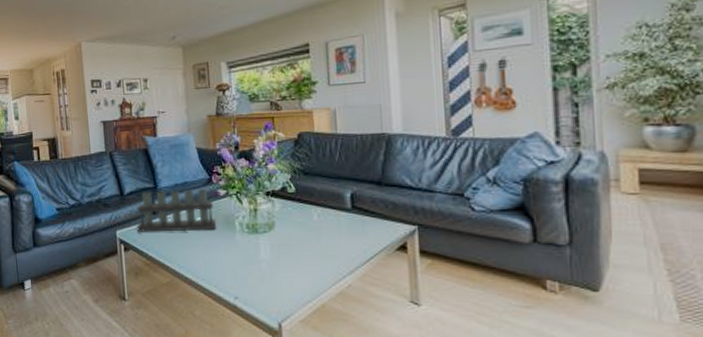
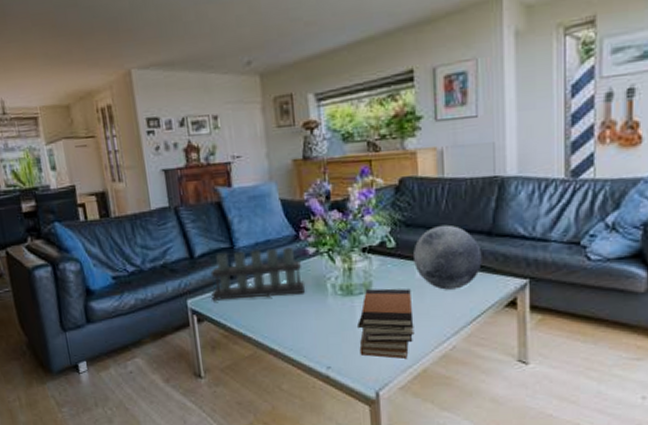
book stack: none [262,228,313,293] -> present [357,288,415,359]
decorative orb: none [311,174,373,232] -> present [413,224,482,290]

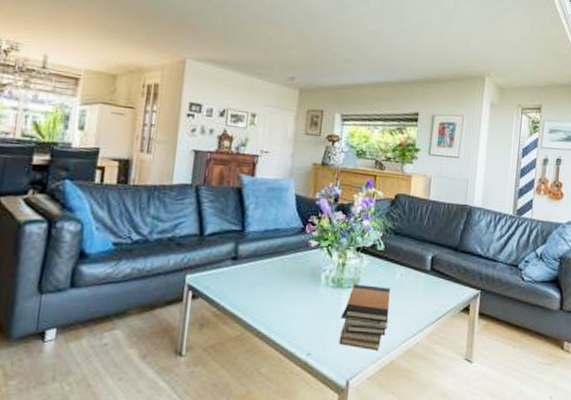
candle holder: present [210,247,306,301] -> none [212,234,303,282]
decorative orb: present [413,224,482,290] -> none [396,237,449,293]

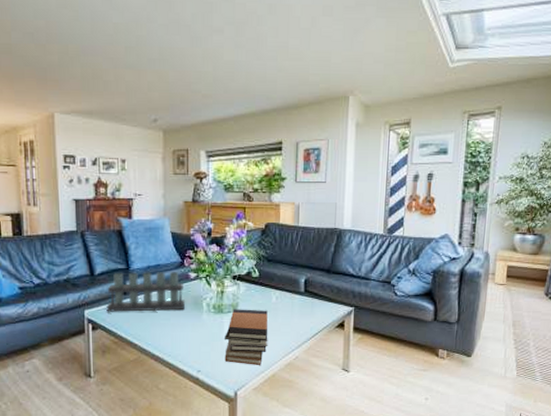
candle holder: none [212,234,303,282] -> present [106,271,186,312]

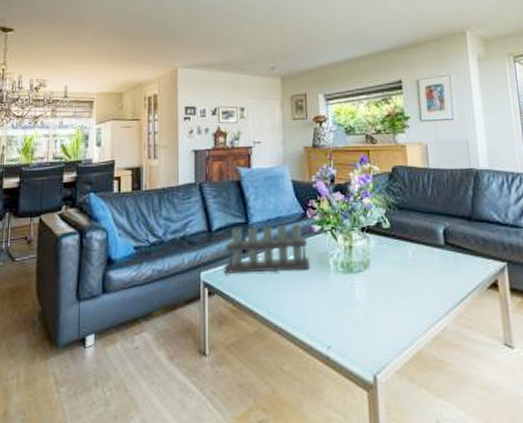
book stack: present [224,309,268,365] -> none [357,267,409,339]

